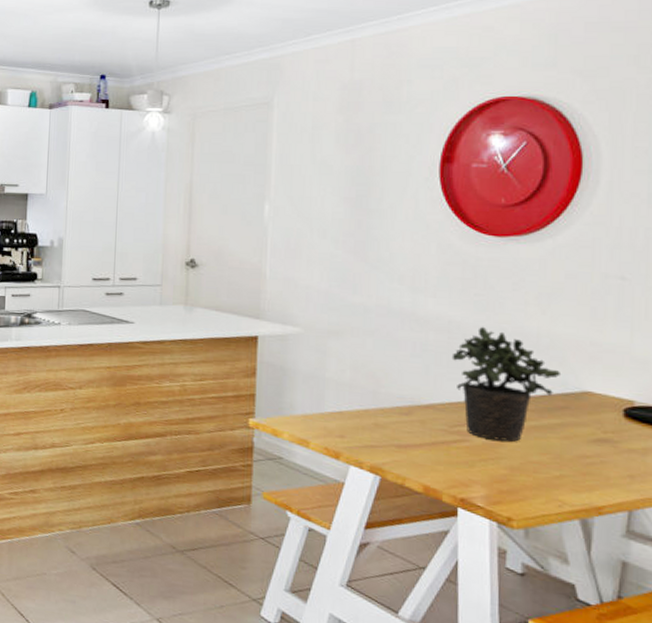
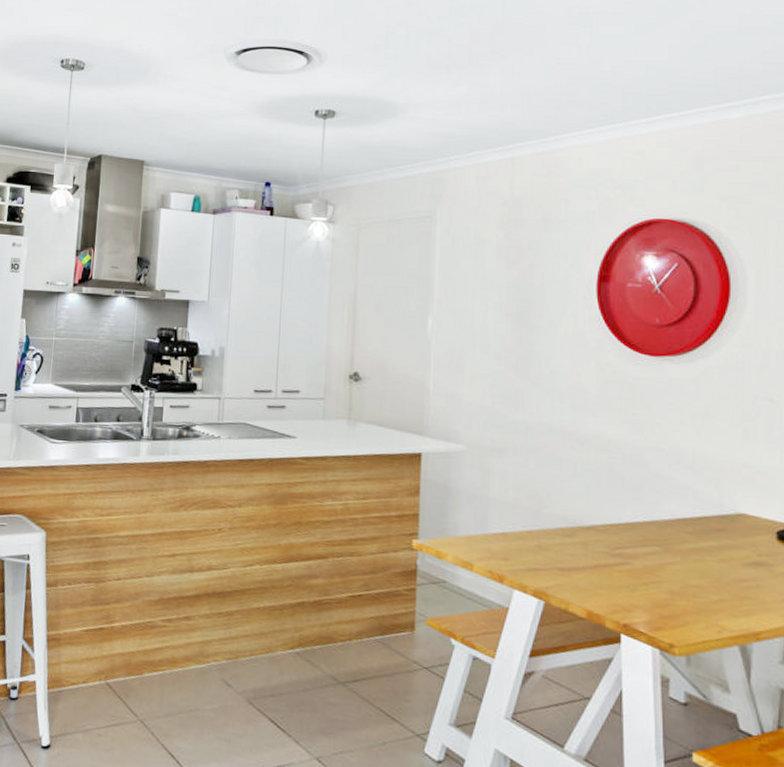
potted plant: present [451,326,562,442] -> none [612,446,717,565]

